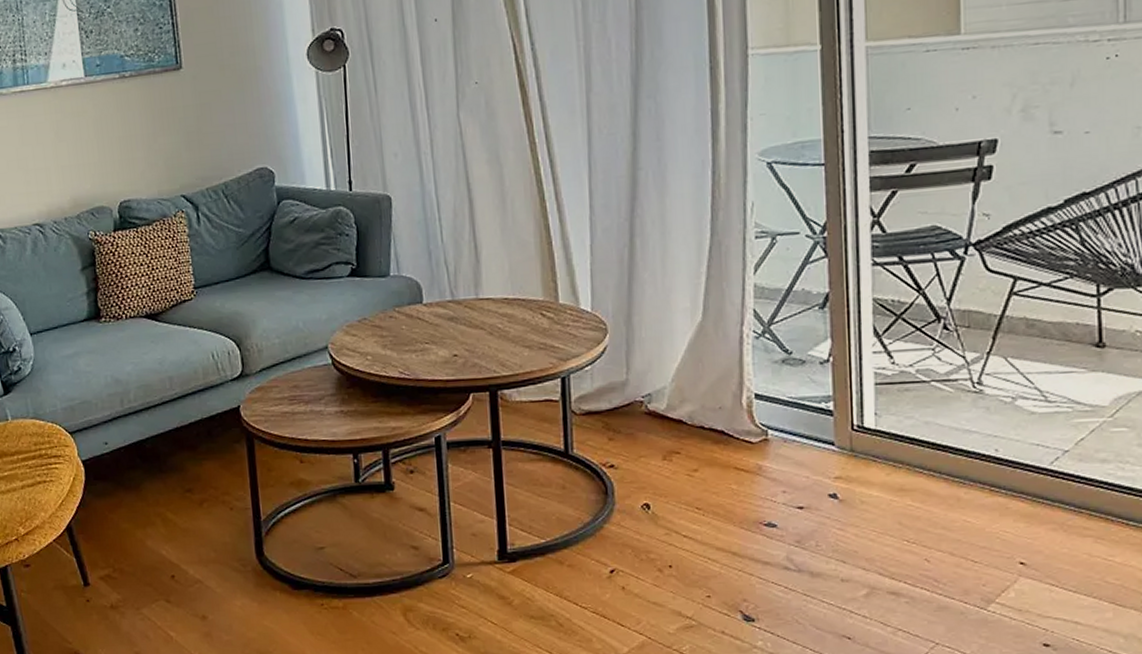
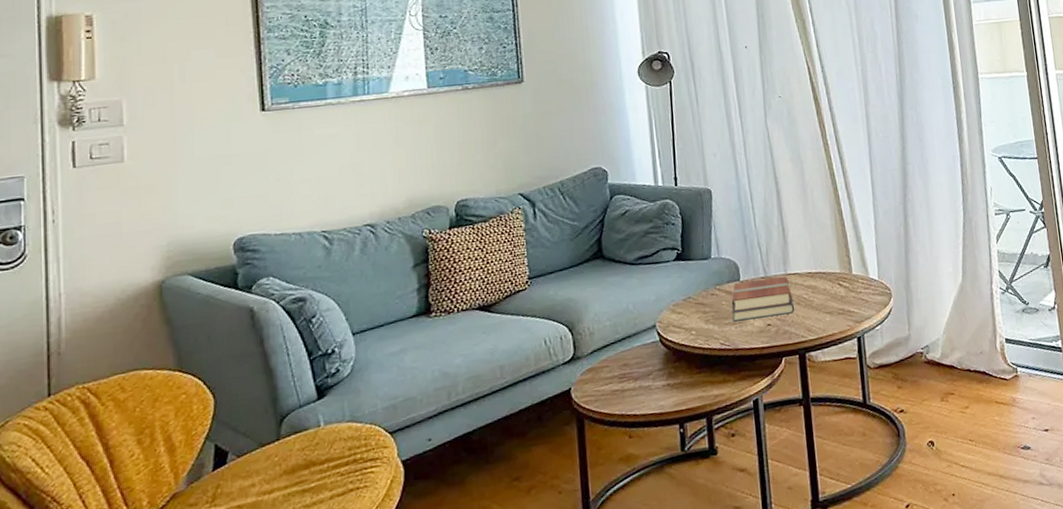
books: none [412,301,487,349] -> present [731,276,795,322]

